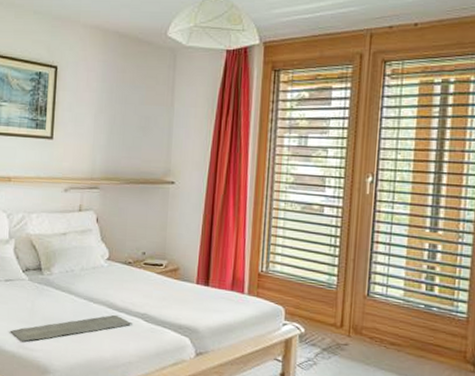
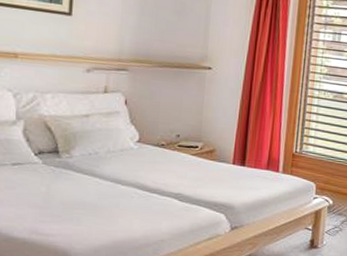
bath mat: present [10,315,132,341] -> none [19,196,165,227]

